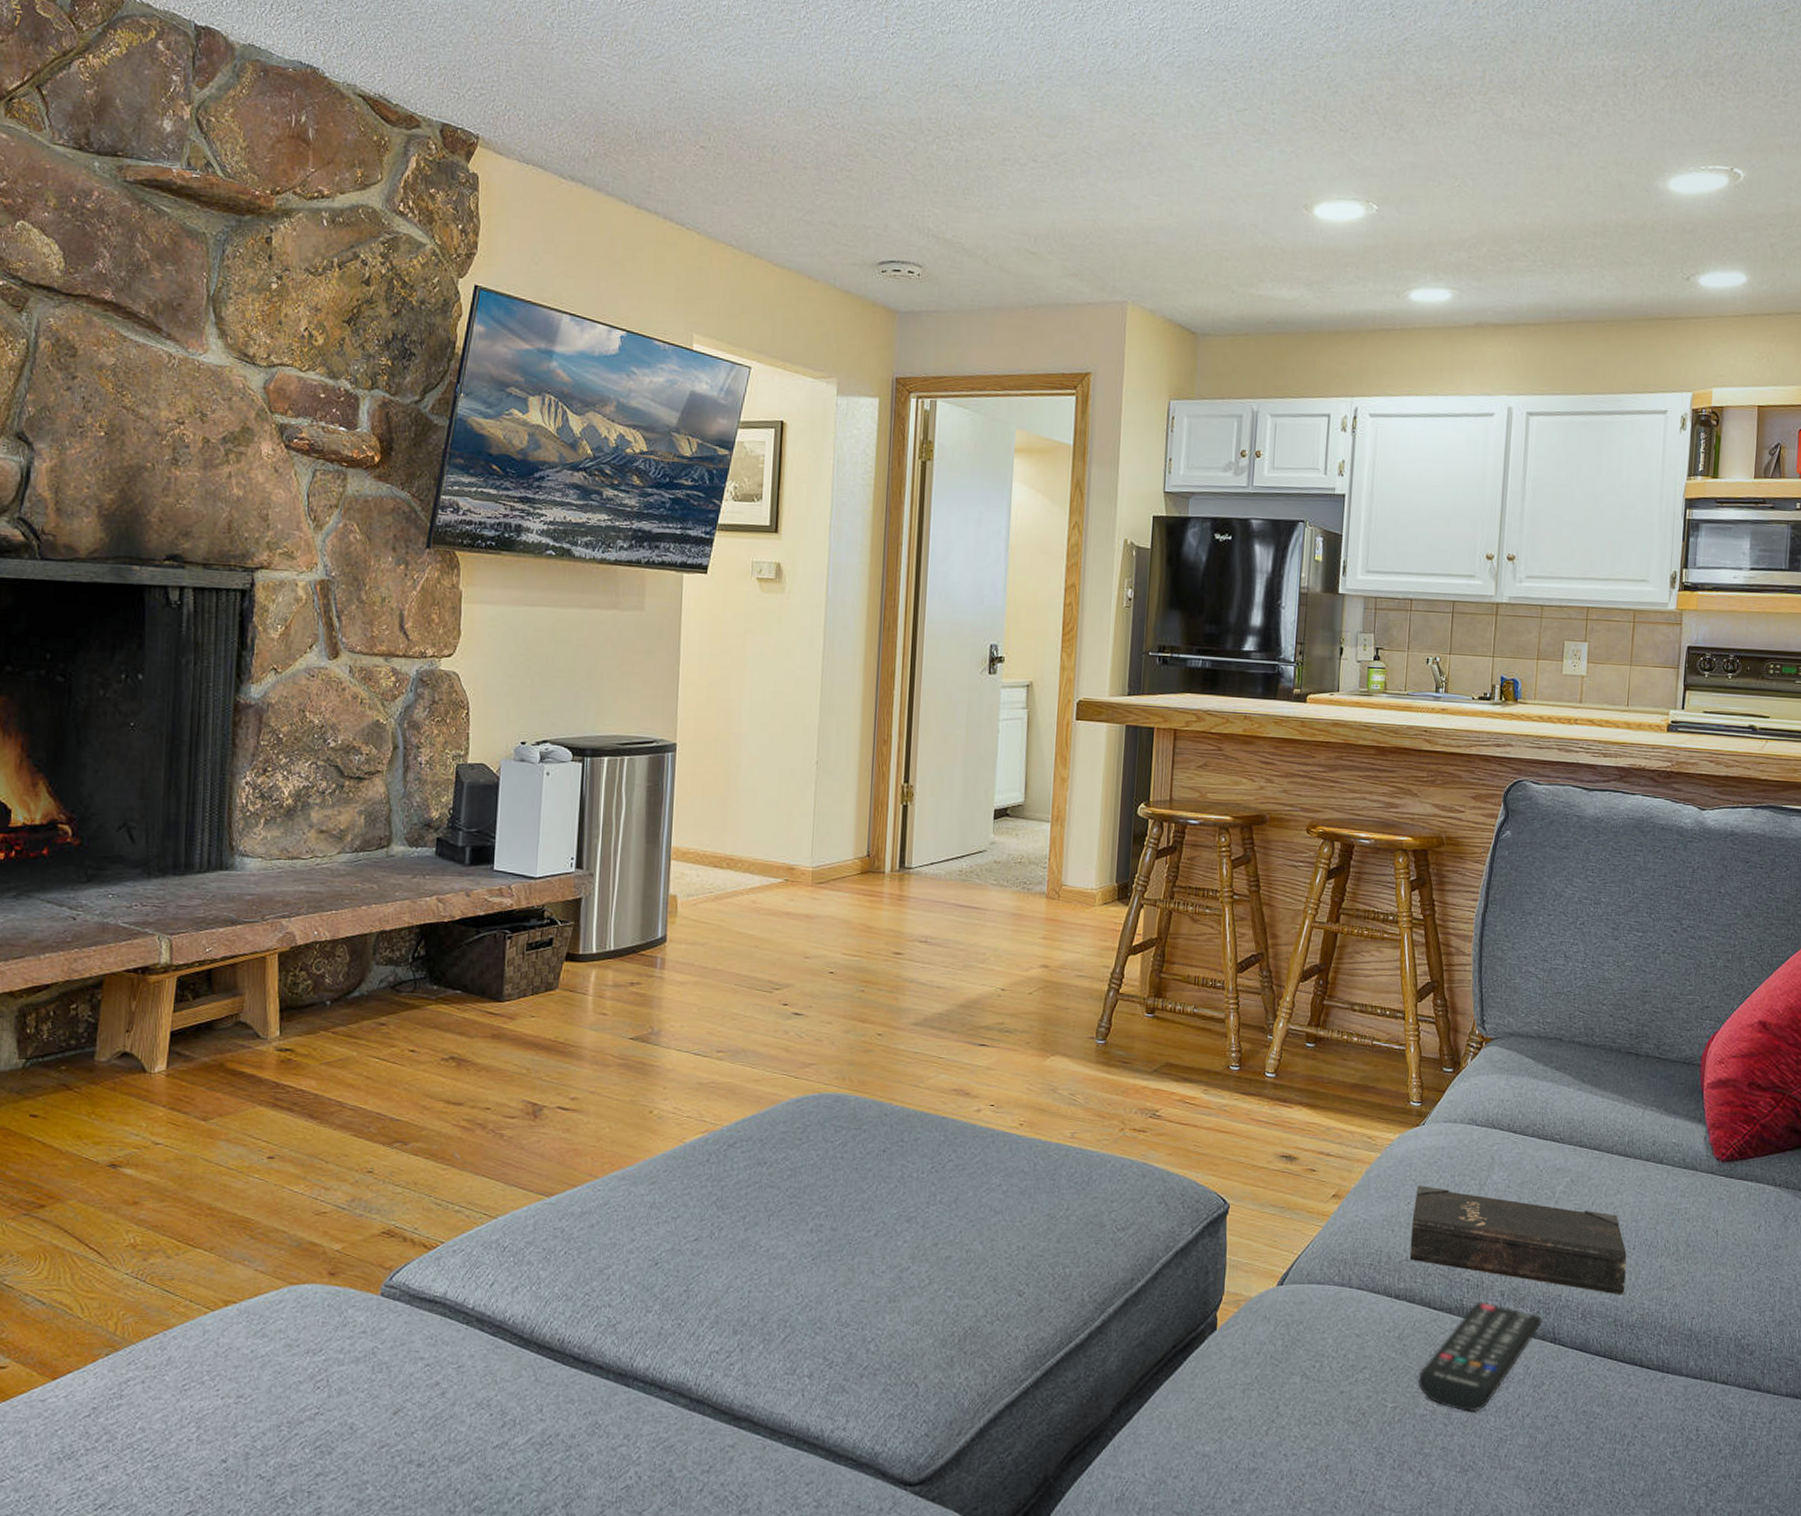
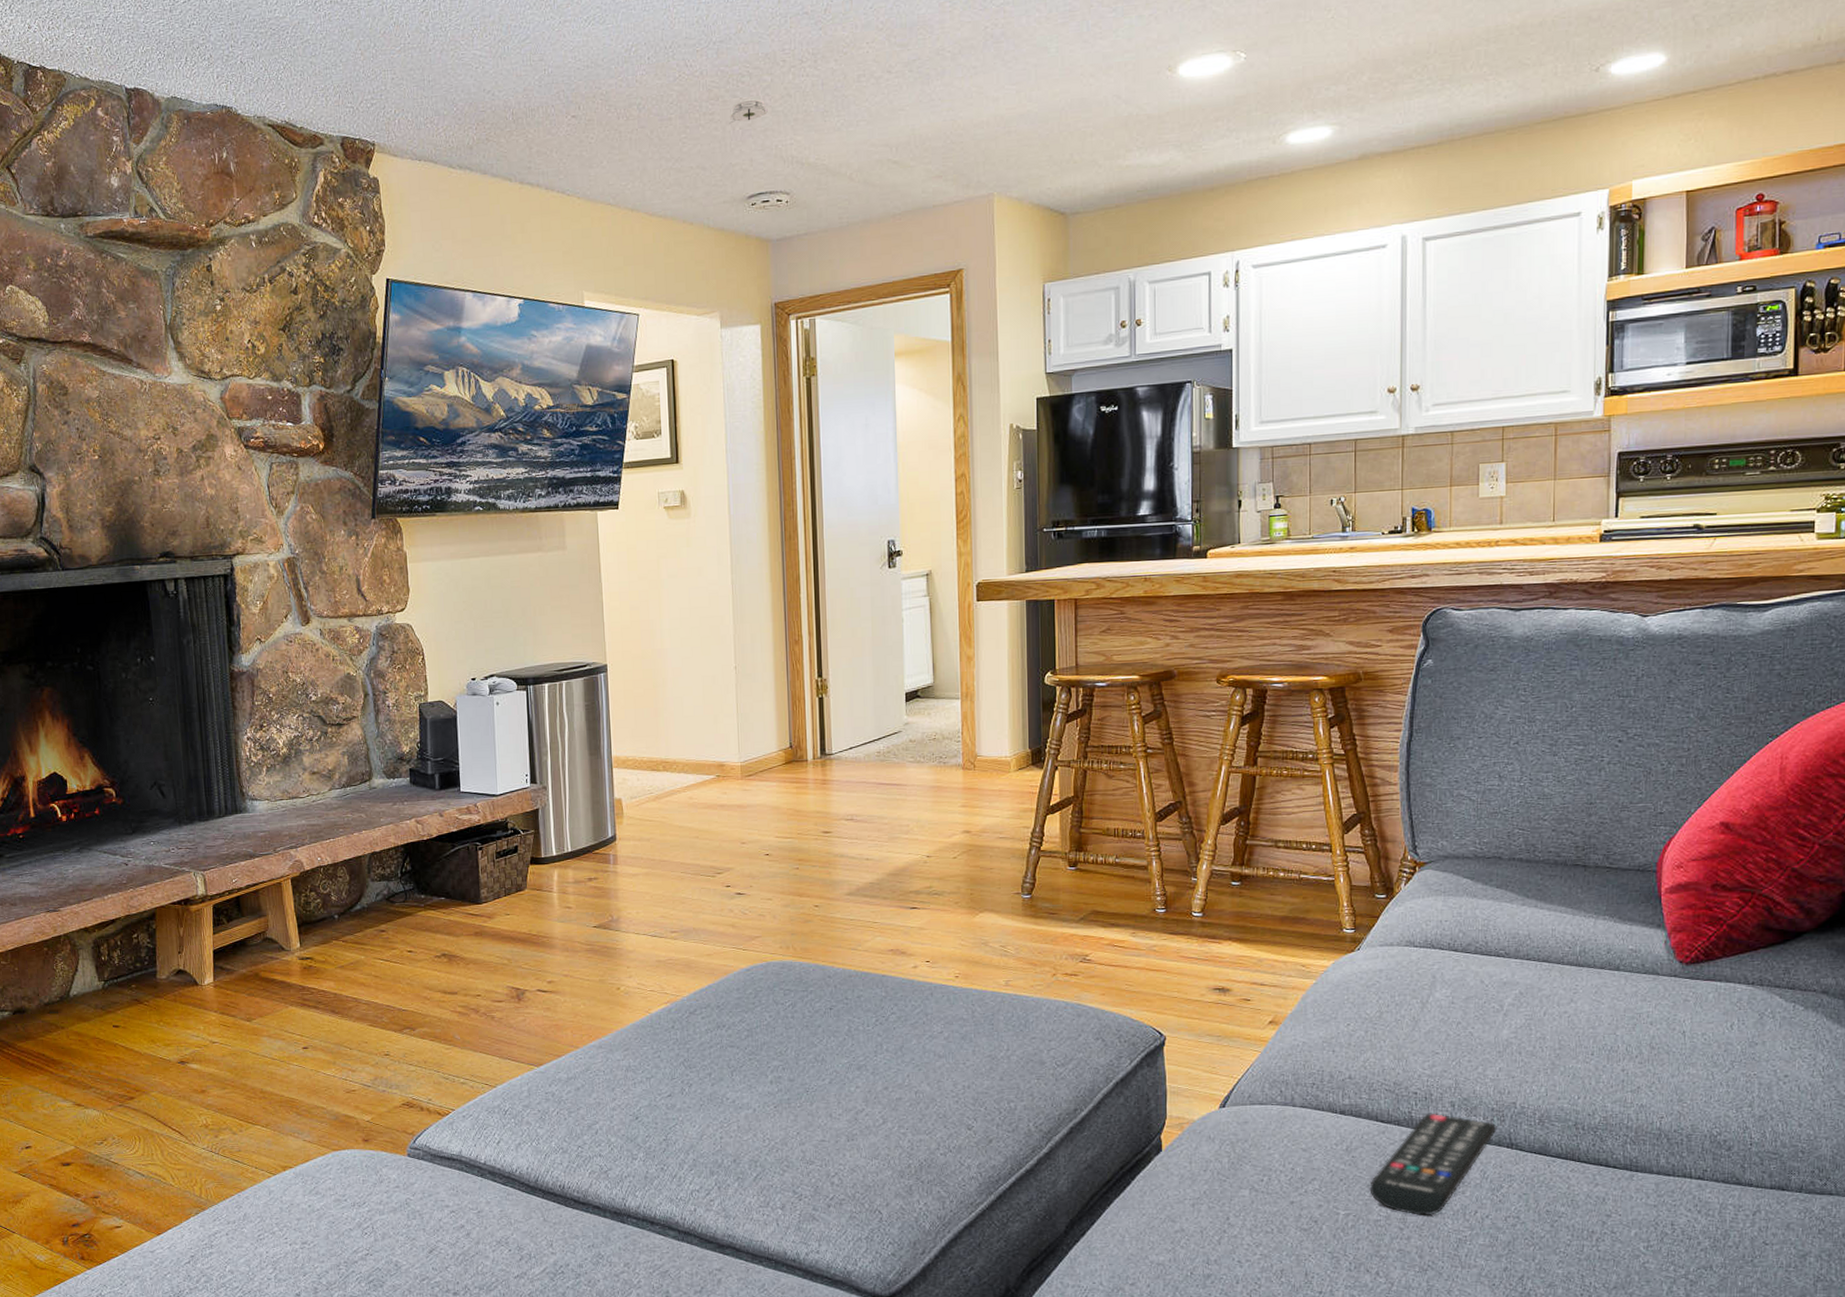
smoke detector: none [867,162,908,185] -> present [729,99,768,124]
hardback book: present [1409,1185,1627,1296] -> none [1353,1007,1585,1100]

